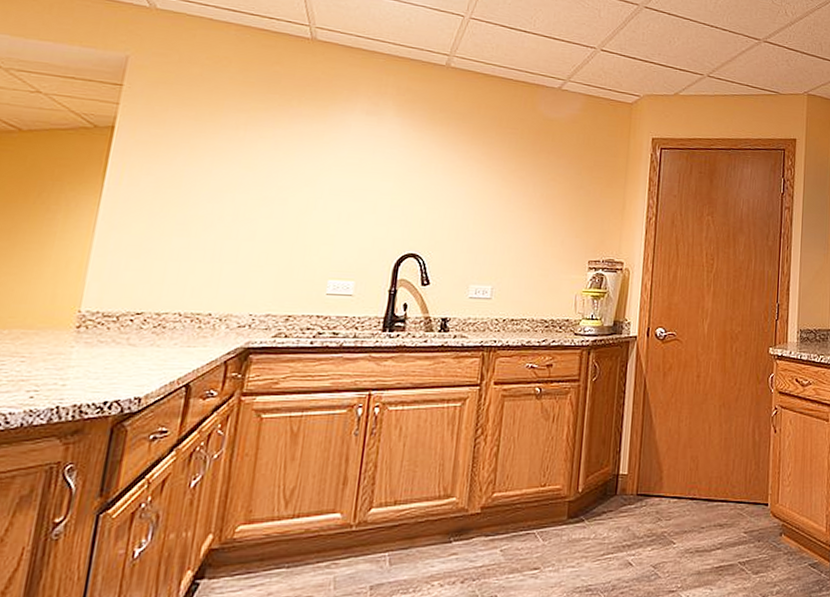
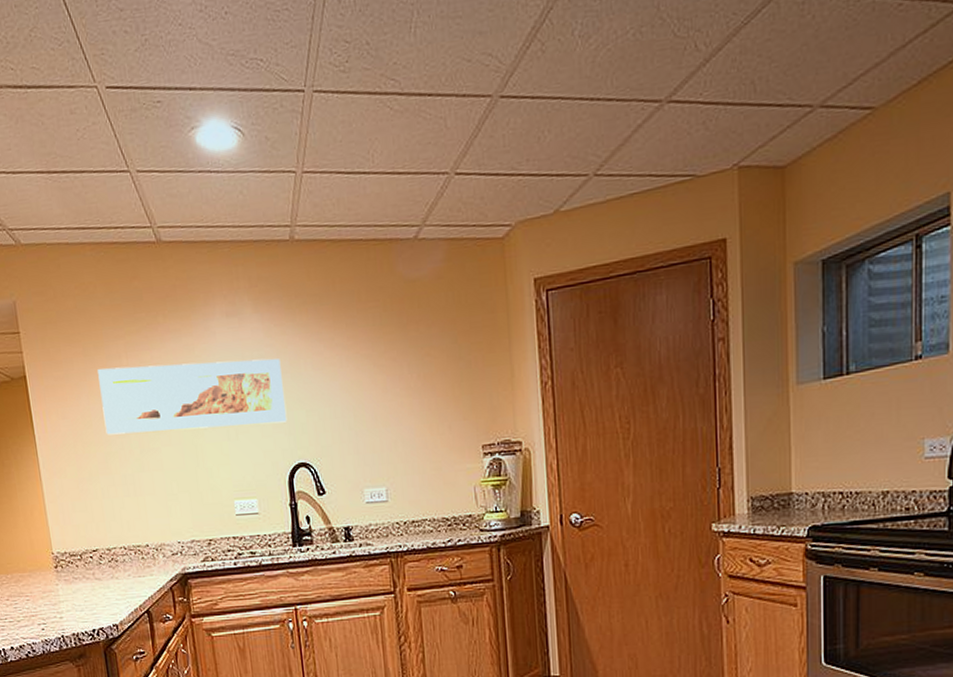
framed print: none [196,135,412,215] -> present [98,358,287,435]

